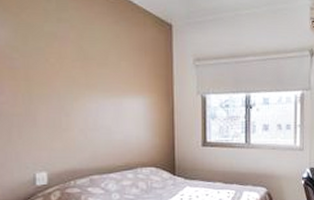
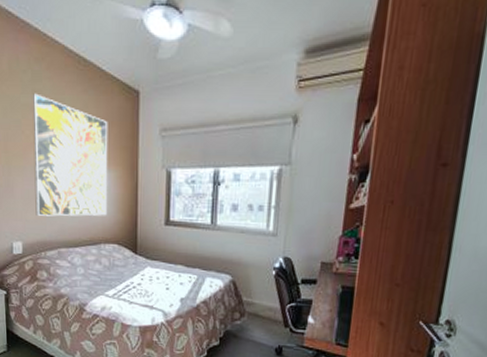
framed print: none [58,22,143,144] -> present [33,93,108,217]

